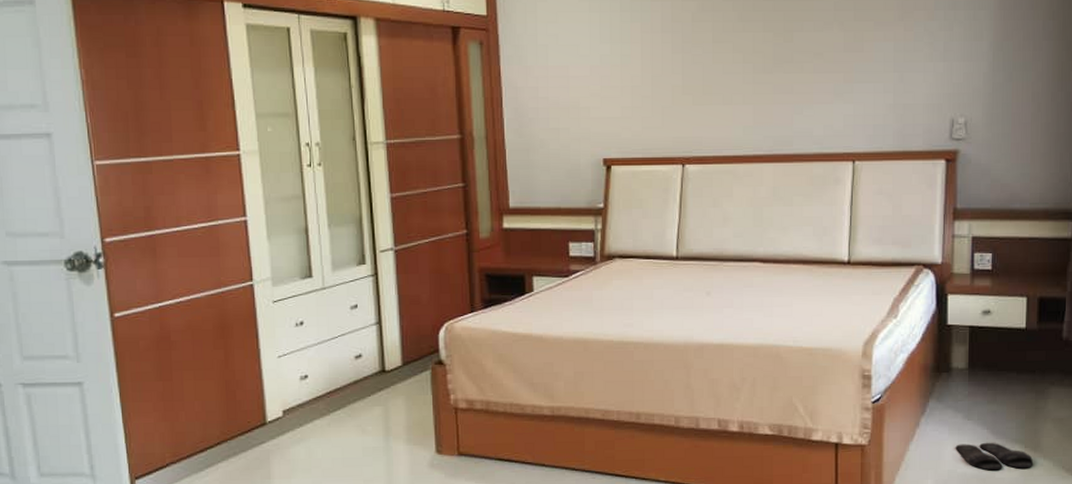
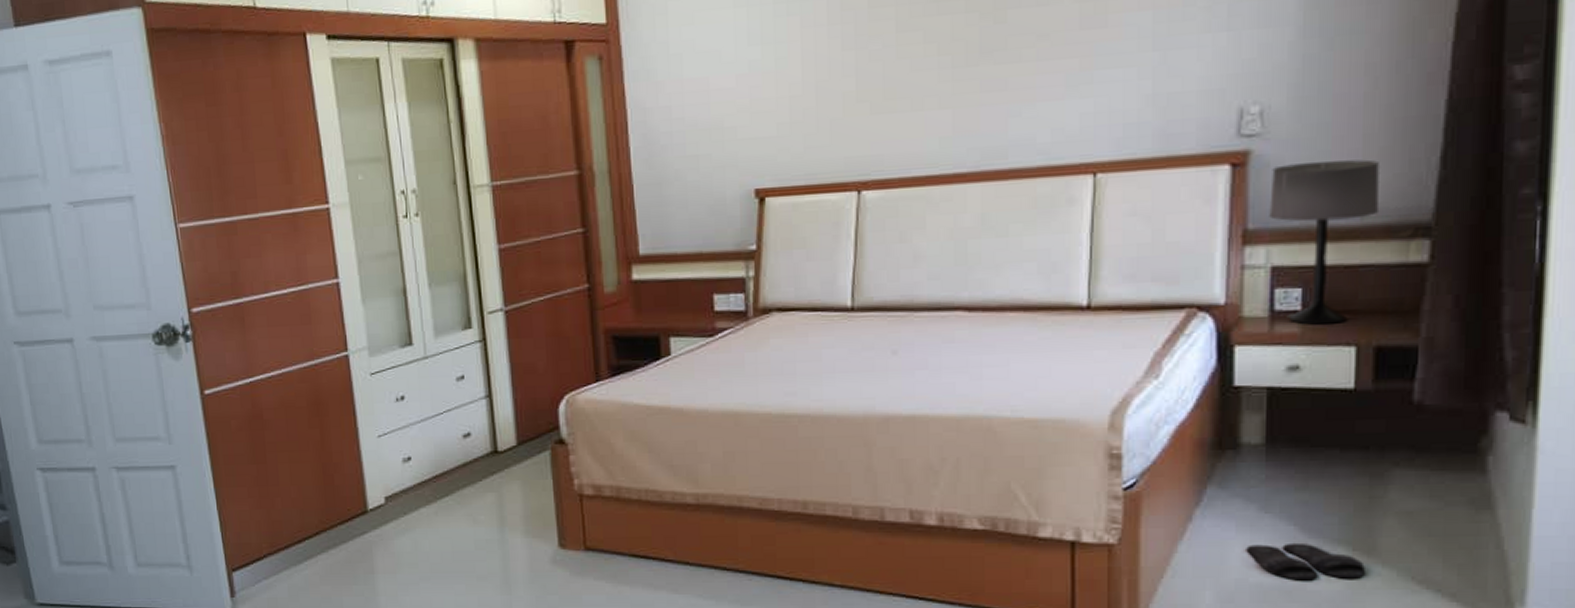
table lamp: none [971,161,1041,281] -> present [1269,159,1380,325]

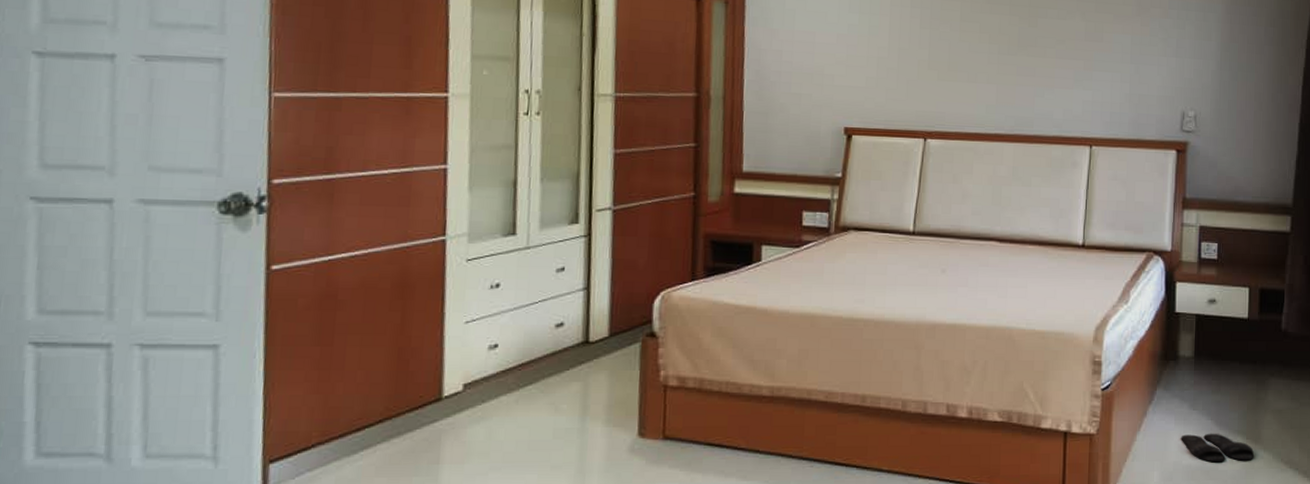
table lamp: present [1269,159,1380,325] -> none [1199,155,1263,271]

